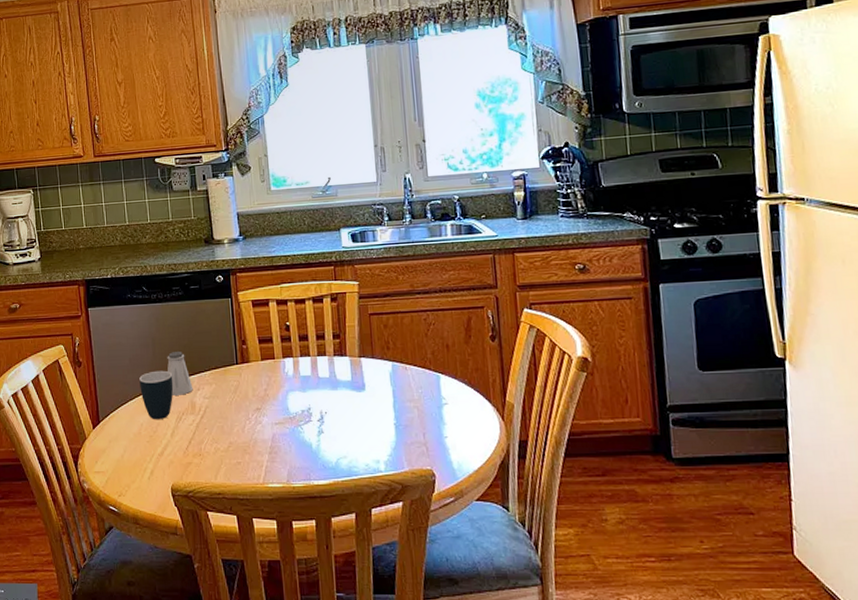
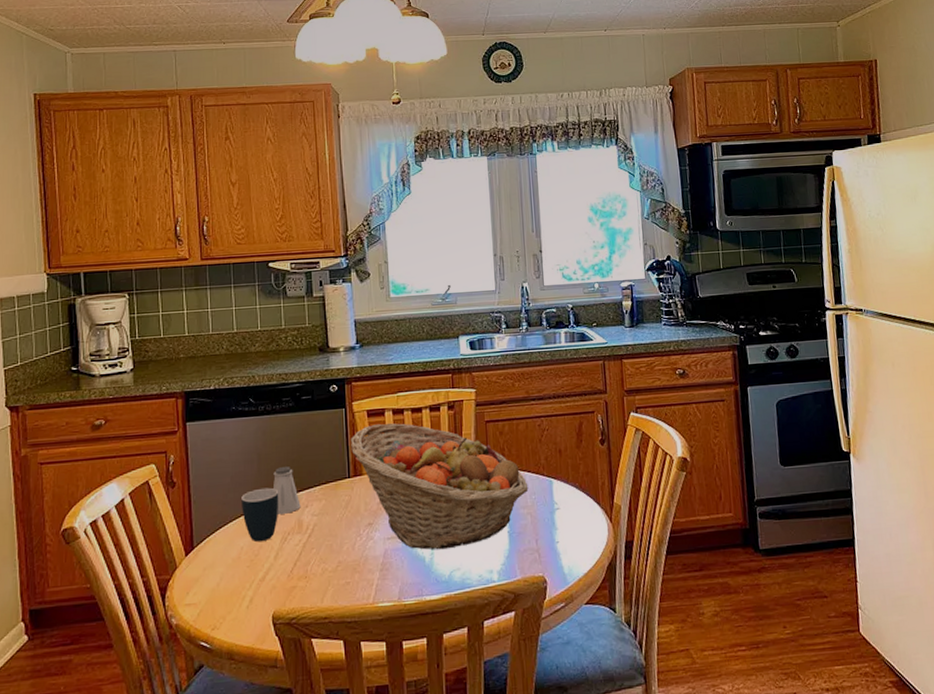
fruit basket: none [236,313,415,437] -> present [350,423,529,550]

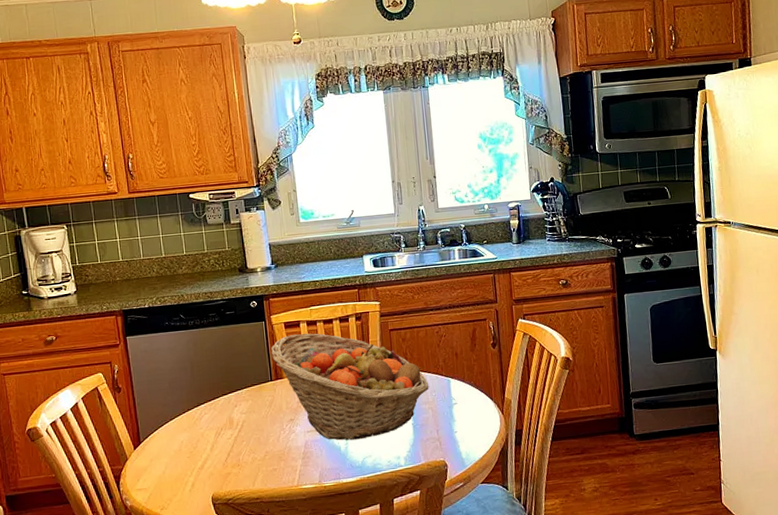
mug: present [241,487,279,543] -> none [179,391,212,437]
saltshaker: present [272,467,301,514] -> none [205,372,231,413]

